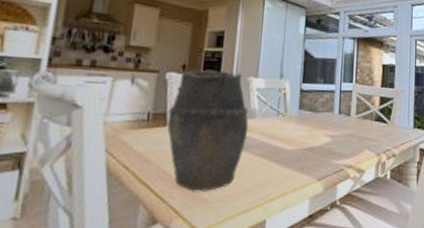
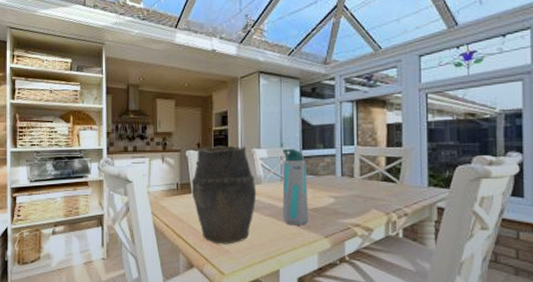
water bottle: none [275,81,306,167] -> present [282,149,309,226]

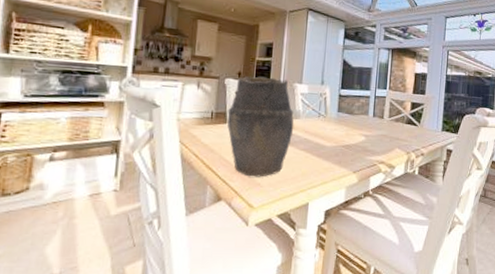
water bottle: present [282,149,309,226] -> none [316,87,344,161]

